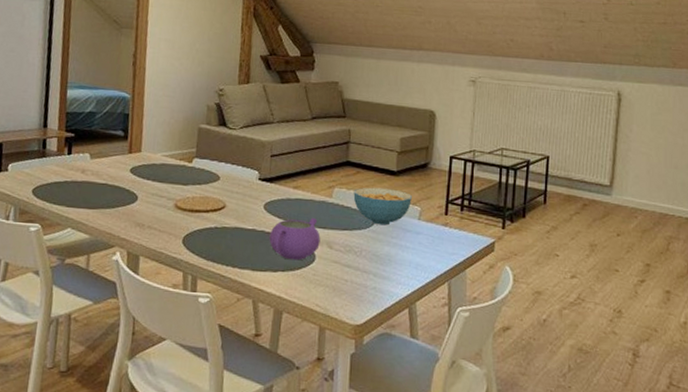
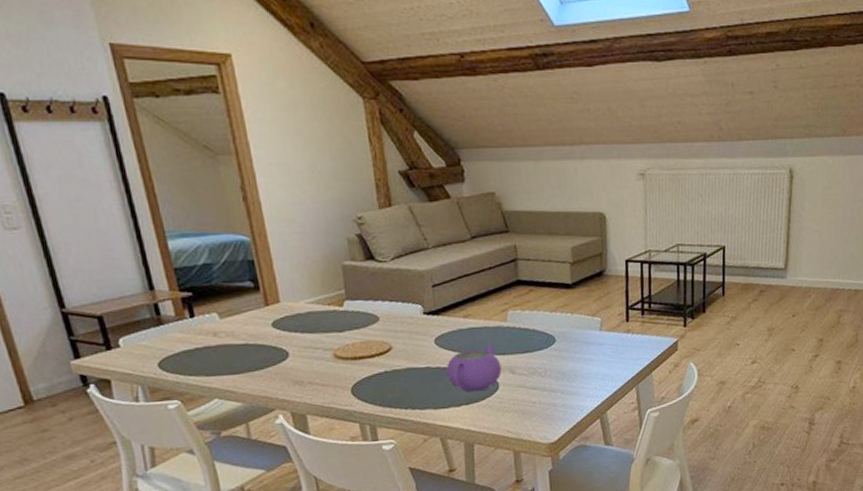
cereal bowl: present [353,187,412,226] -> none [529,303,591,342]

